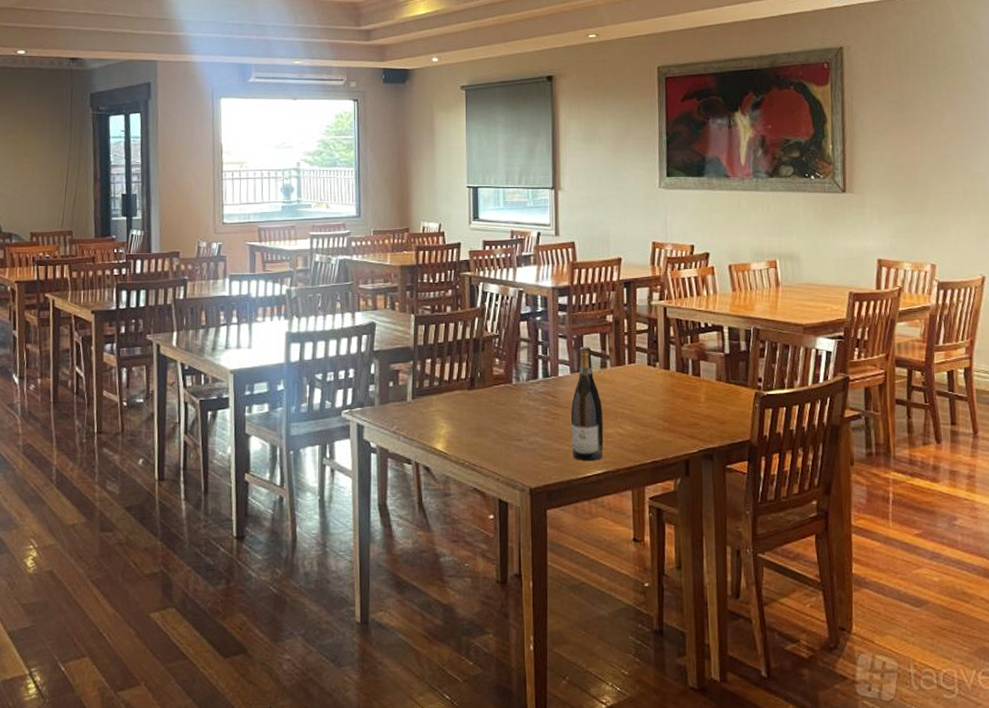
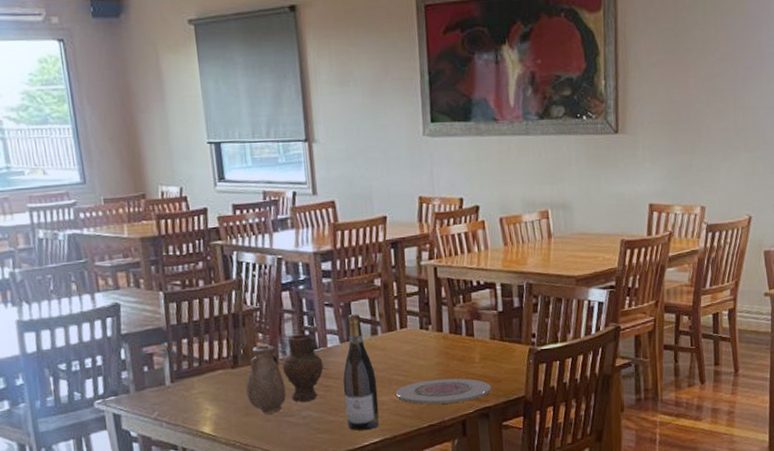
vase: none [479,362,553,436] -> present [245,333,324,414]
plate: none [621,416,716,441] -> present [396,378,492,405]

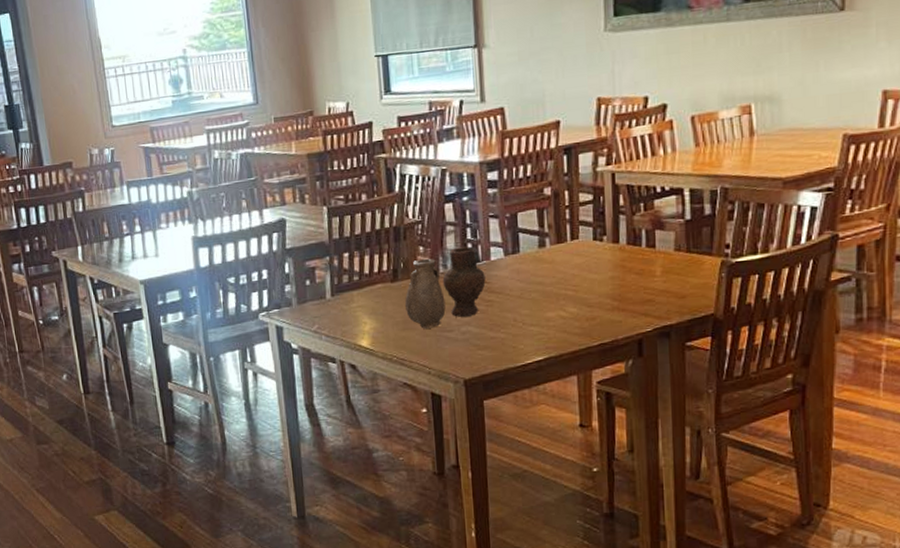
wine bottle: present [342,314,379,431] -> none [506,225,544,348]
plate: present [396,378,492,405] -> none [564,293,674,322]

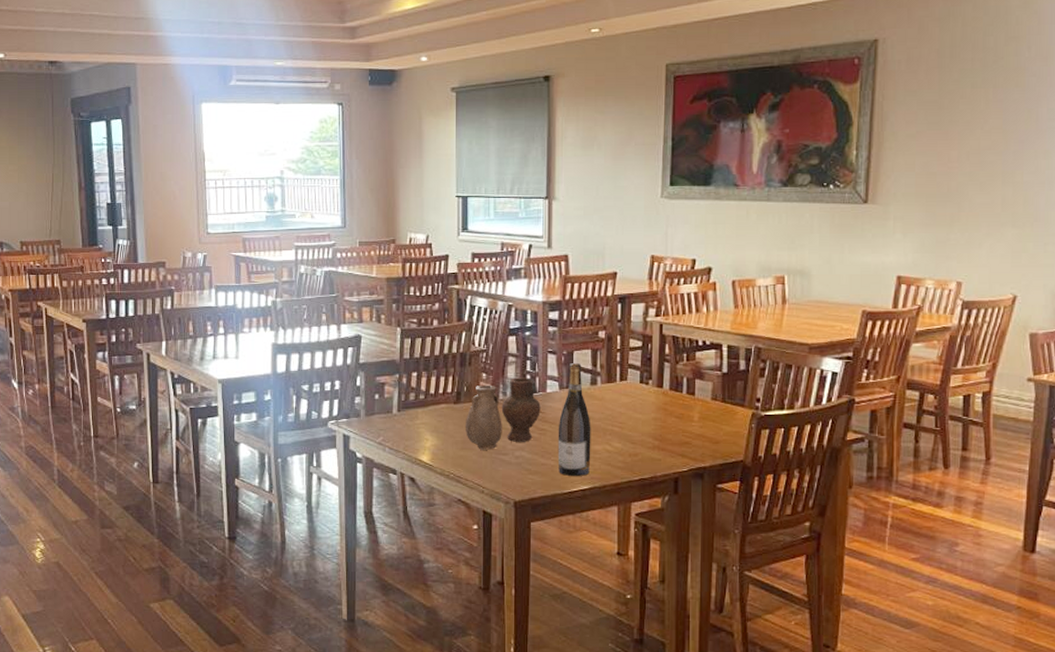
wine bottle: none [506,225,544,348] -> present [557,363,591,476]

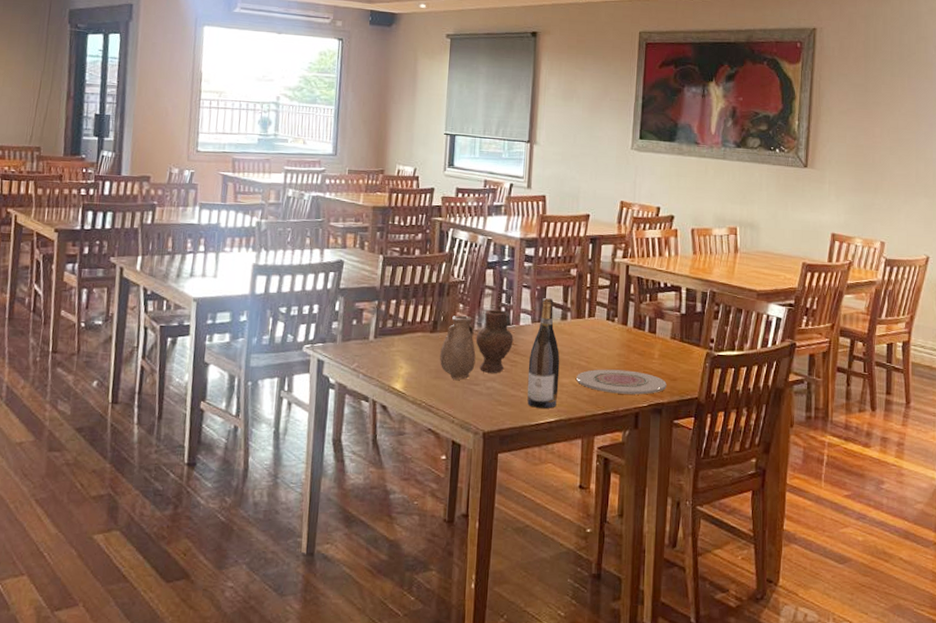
plate: none [610,434,708,459] -> present [576,369,667,395]

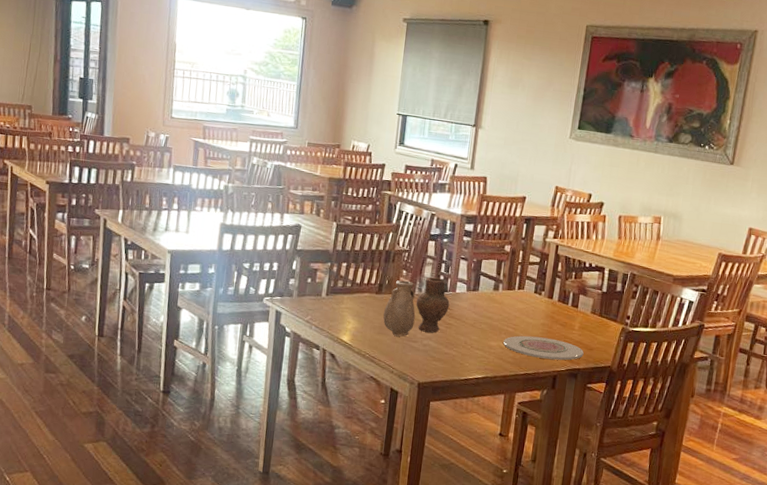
wine bottle: present [527,298,560,408] -> none [458,270,490,367]

